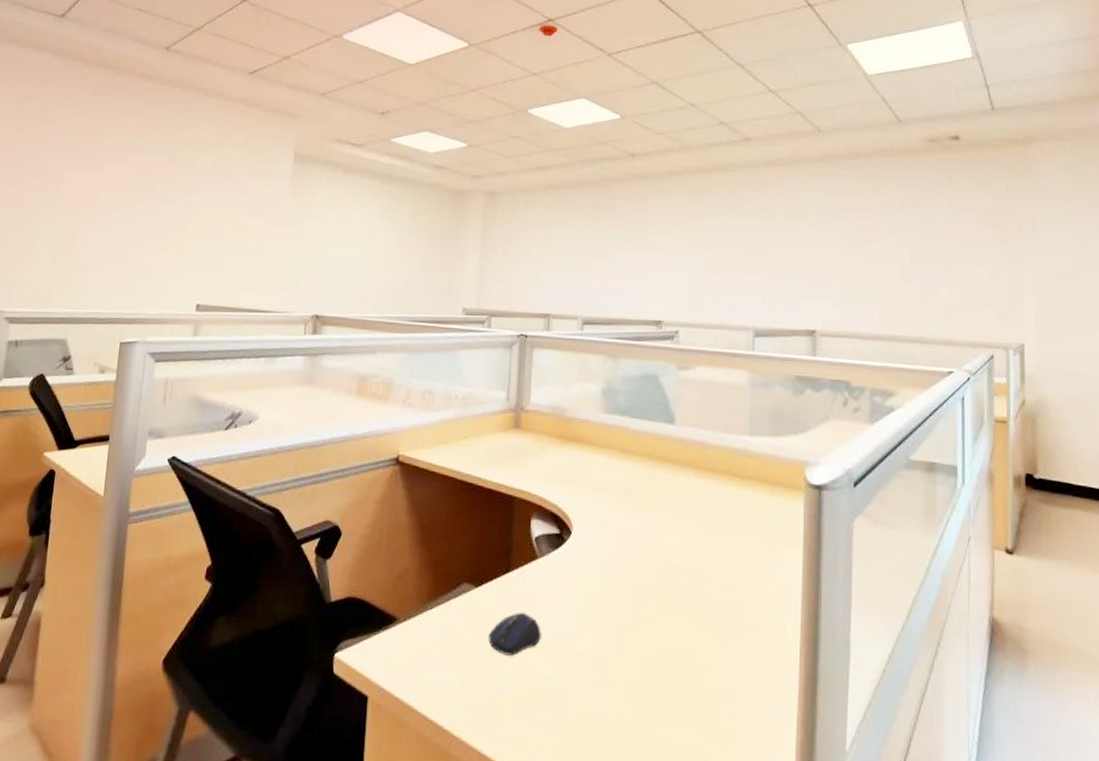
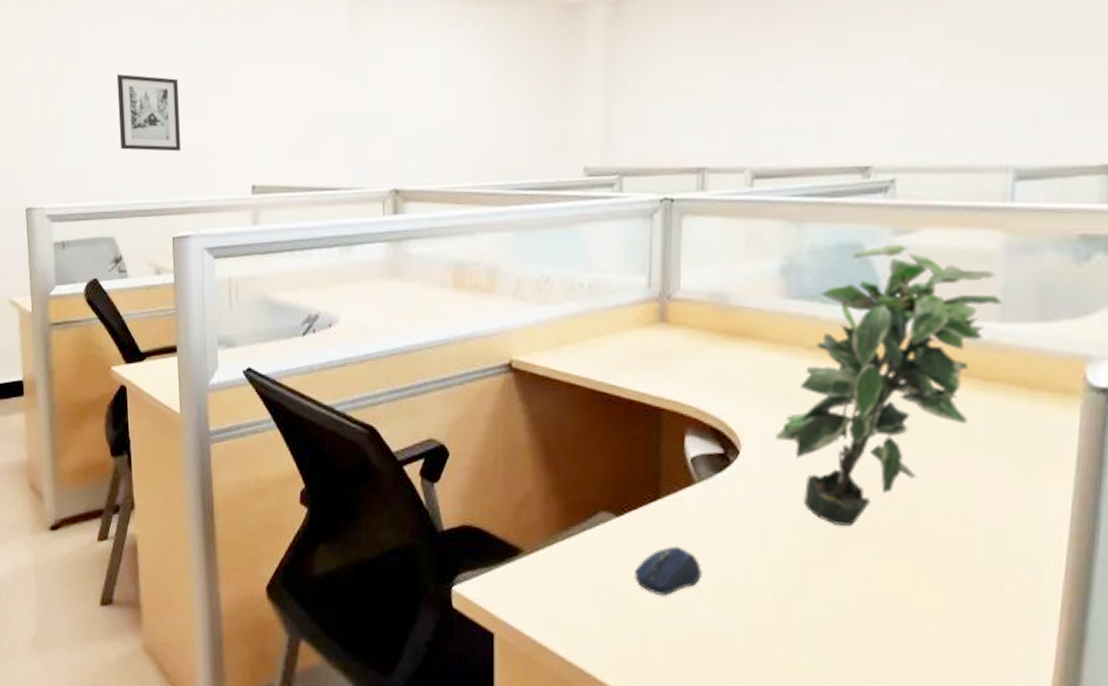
wall art: none [84,208,144,273] -> present [116,74,181,152]
potted plant: none [597,375,750,592] -> present [775,243,1002,526]

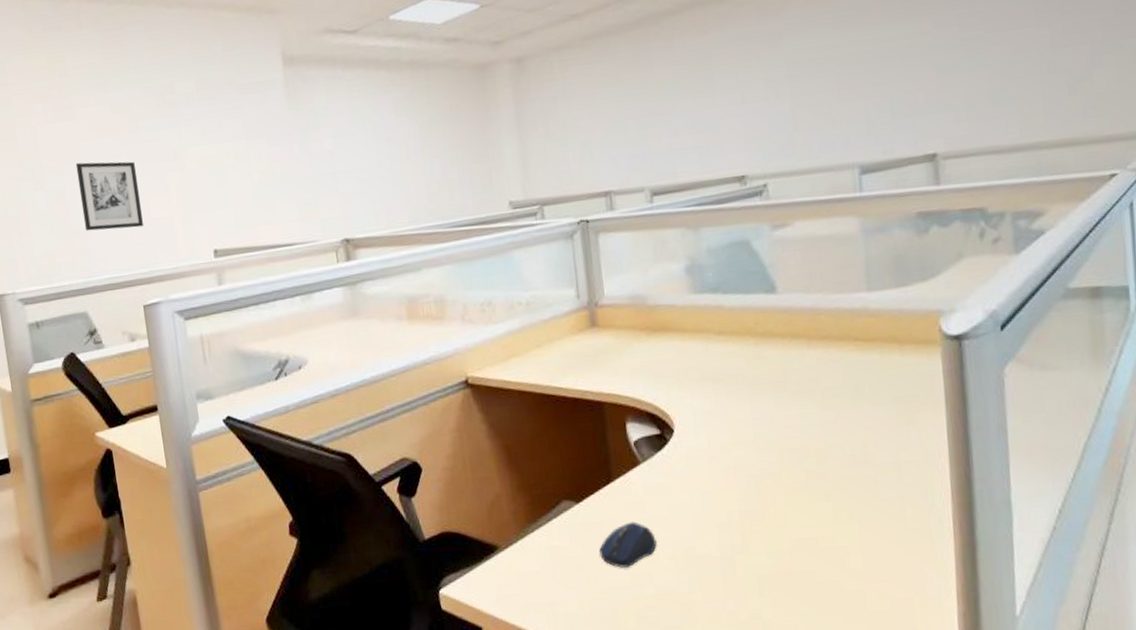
potted plant: present [775,243,1002,526] -> none [701,236,866,482]

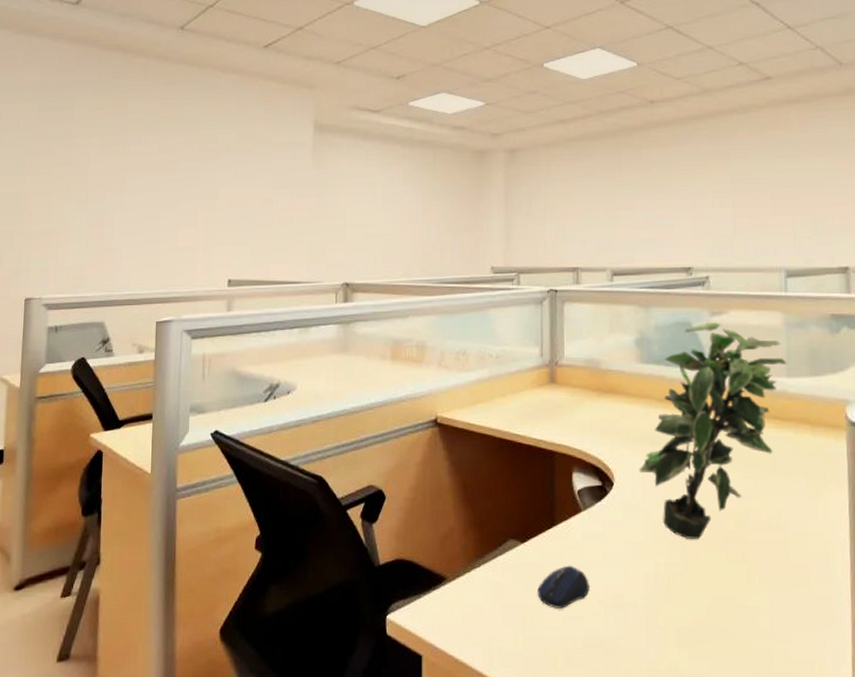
wall art: present [75,161,143,231] -> none [116,191,171,253]
potted plant: none [701,236,866,482] -> present [639,321,787,539]

